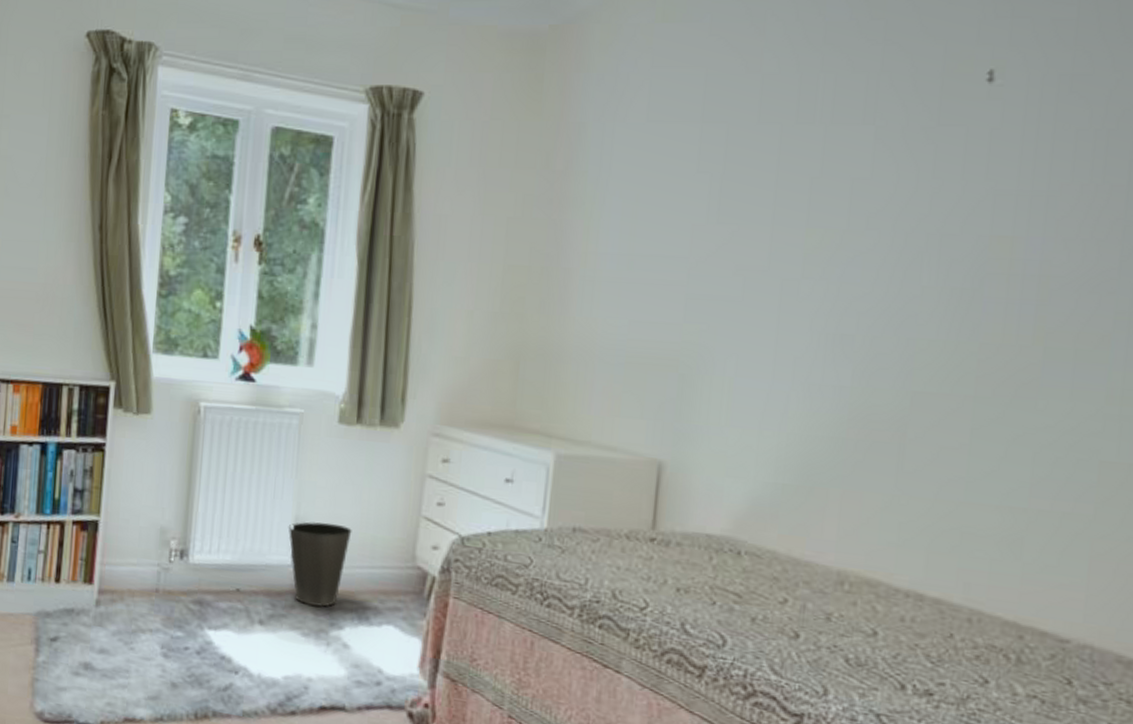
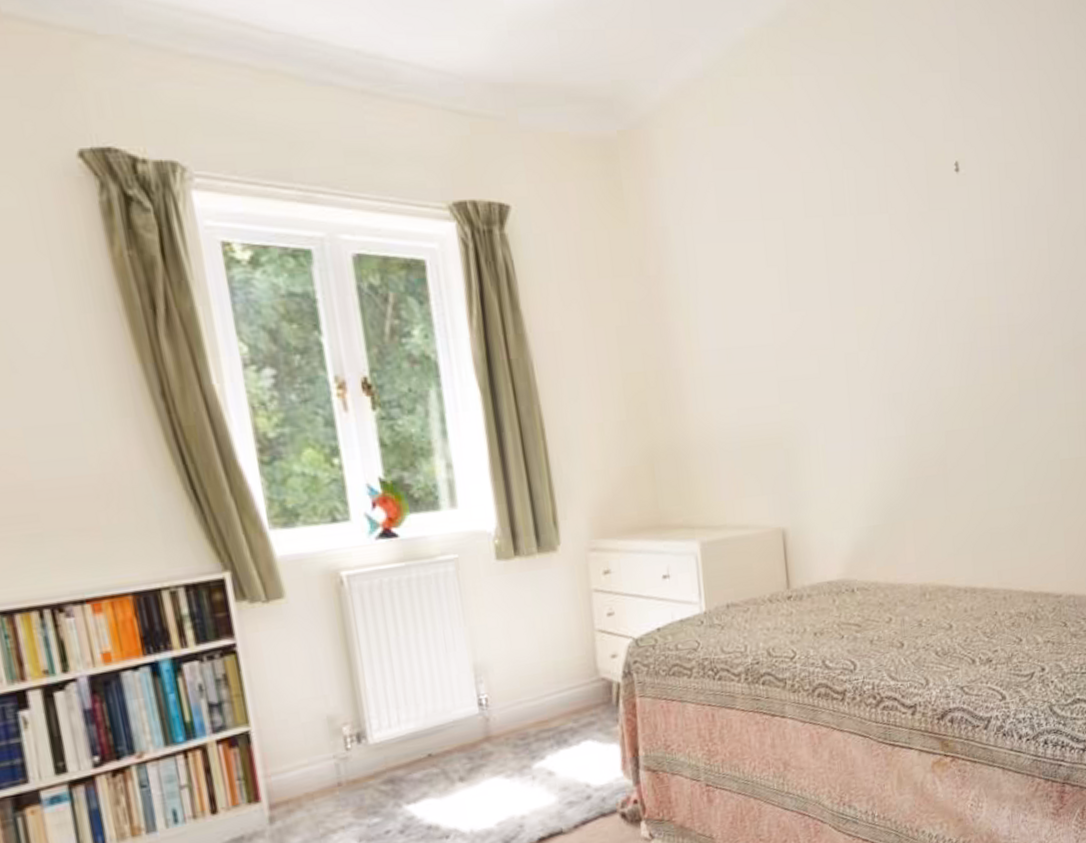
waste basket: present [288,522,352,607] -> none [467,659,534,747]

